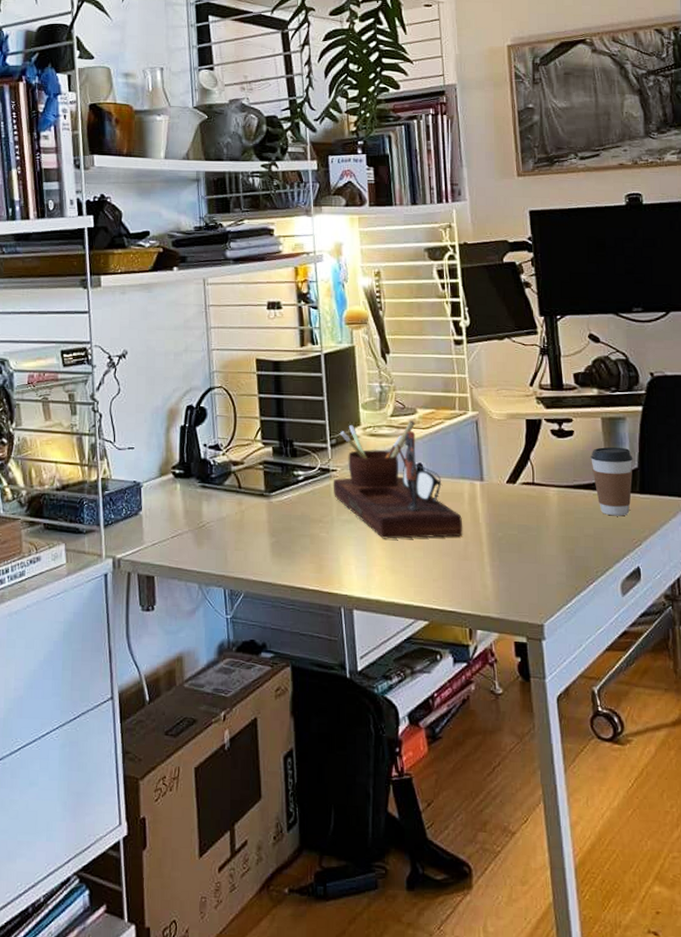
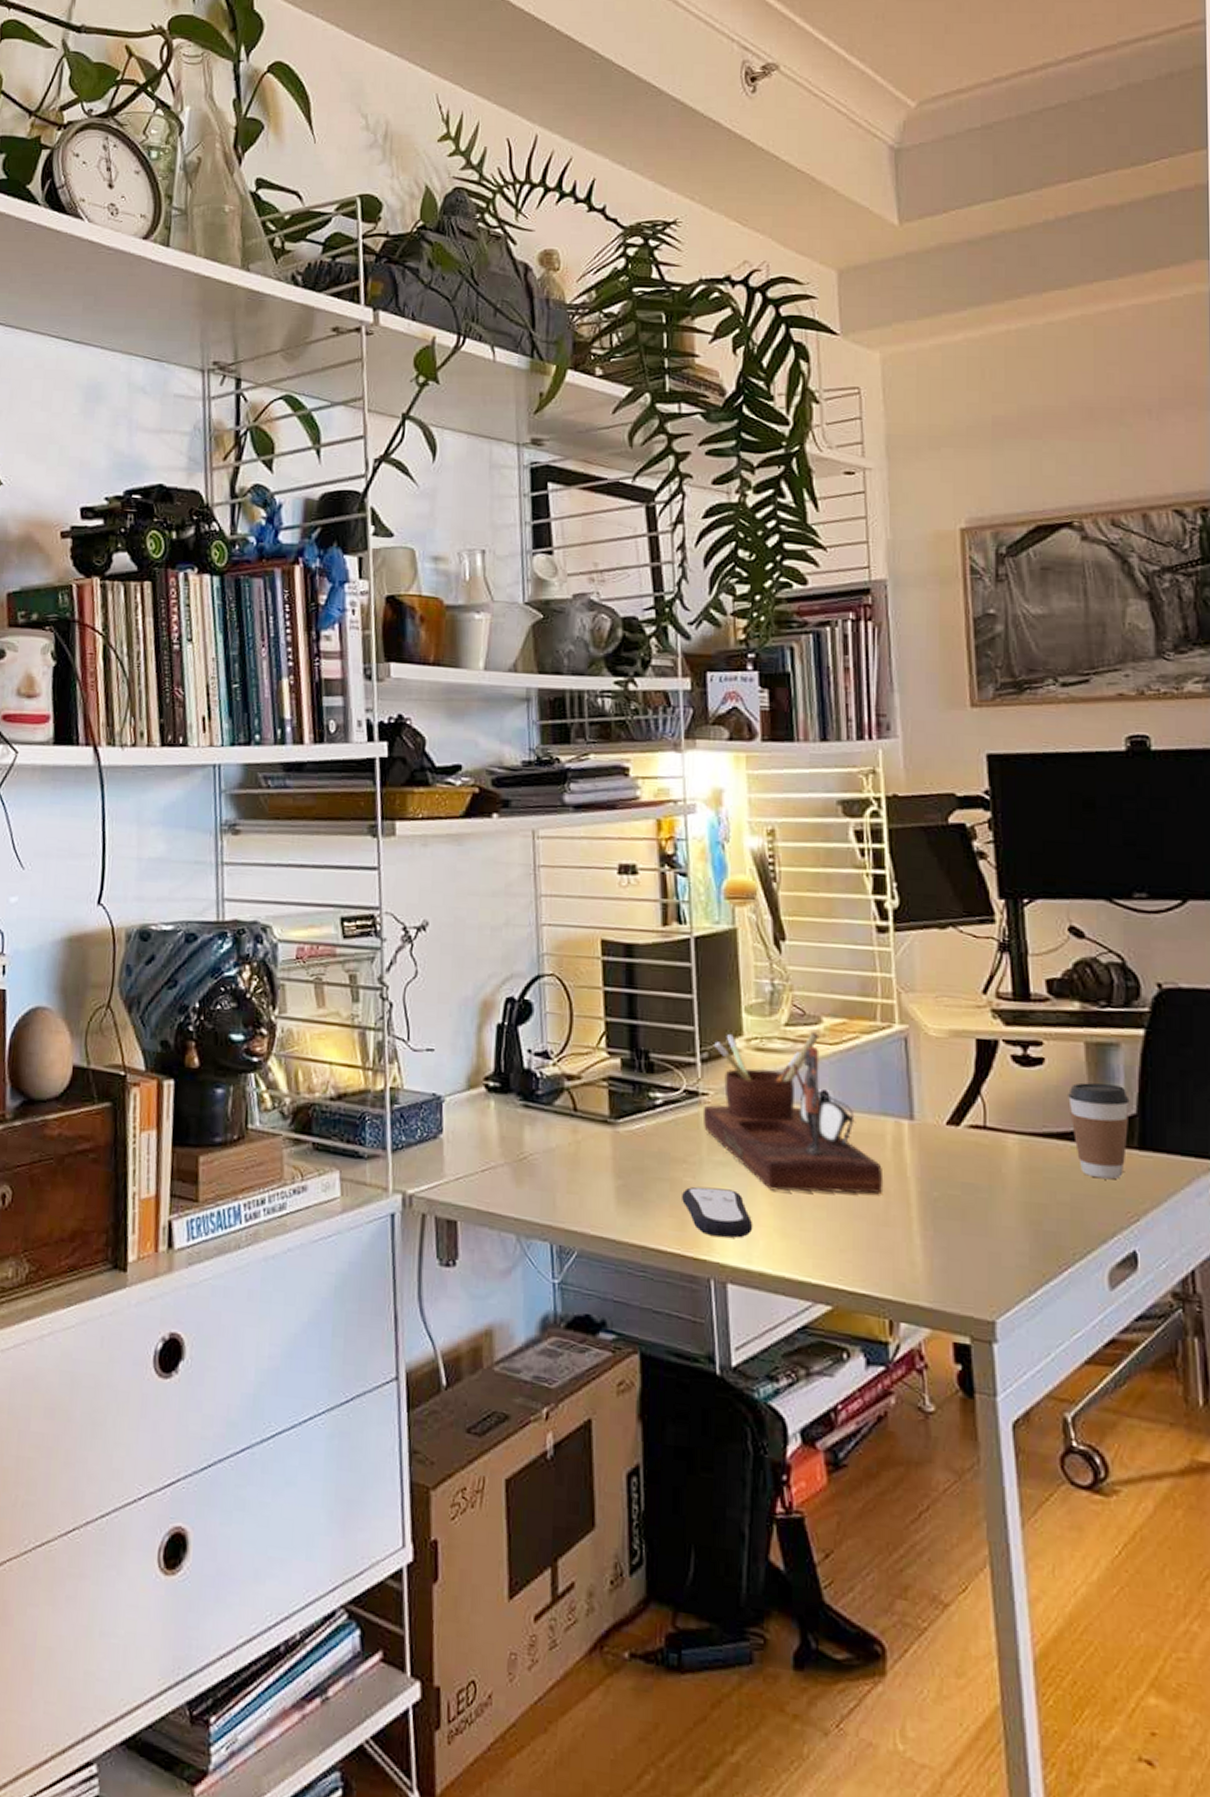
remote control: none [319,539,371,576] -> present [682,1186,753,1238]

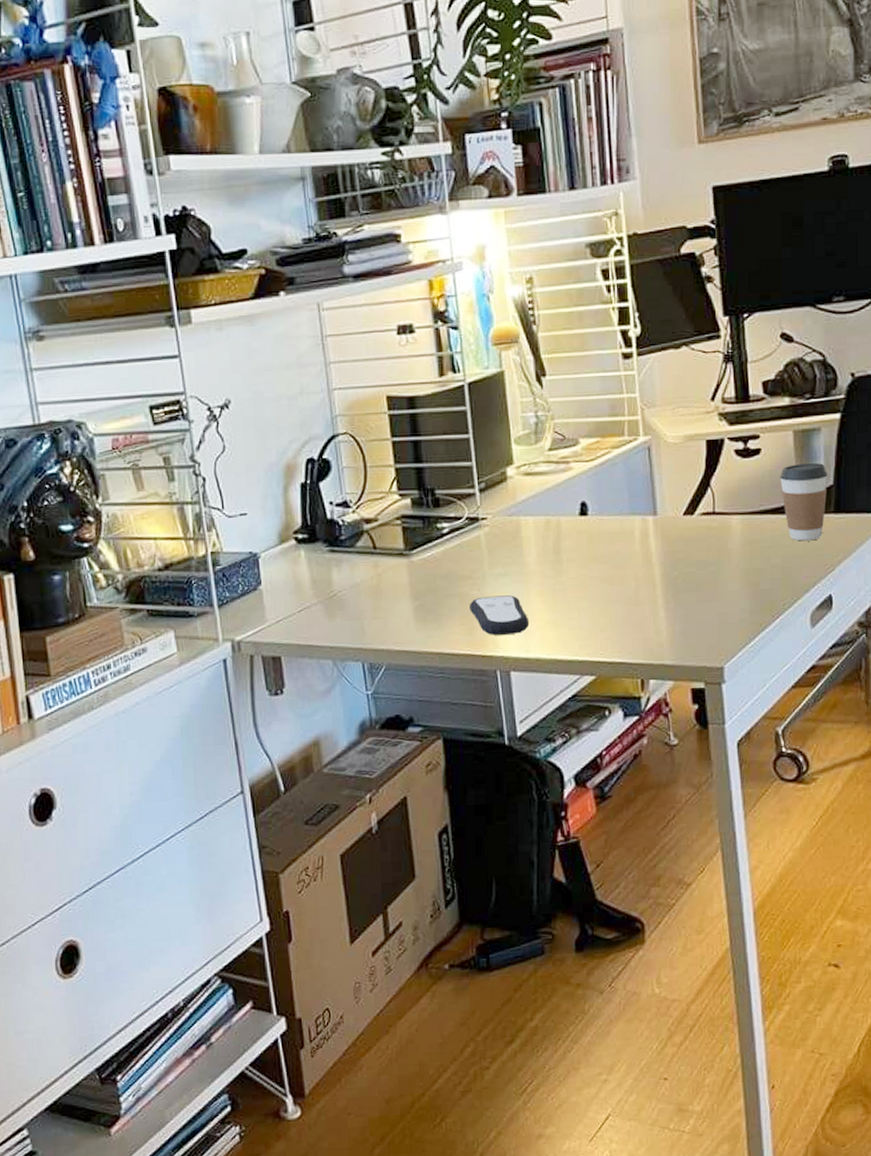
desk organizer: present [702,1032,884,1194] -> none [483,453,634,591]

